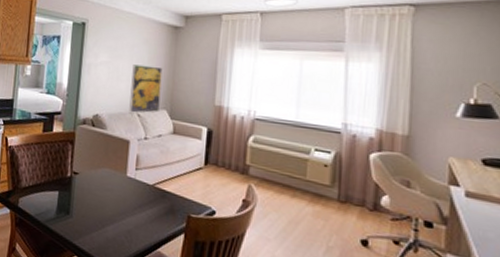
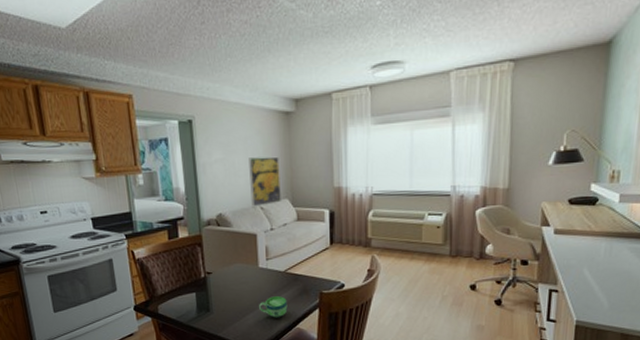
cup: none [121,210,152,236] -> present [259,296,288,318]

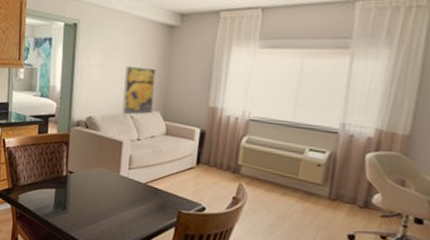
cup: present [259,296,288,318] -> none [114,206,144,229]

